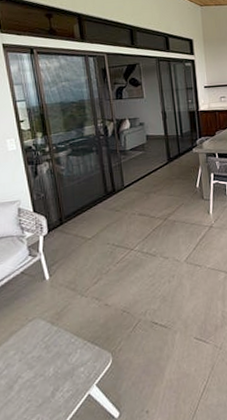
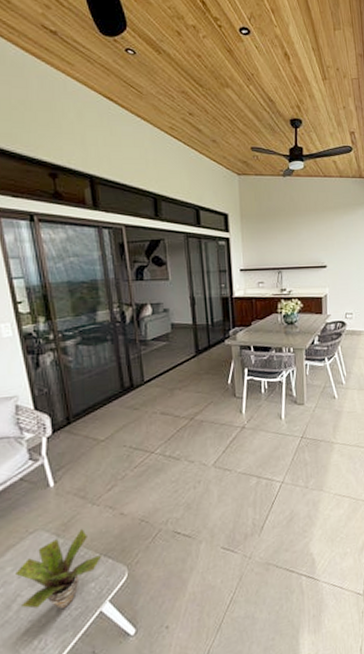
potted plant: none [17,317,90,391] -> present [15,528,102,609]

